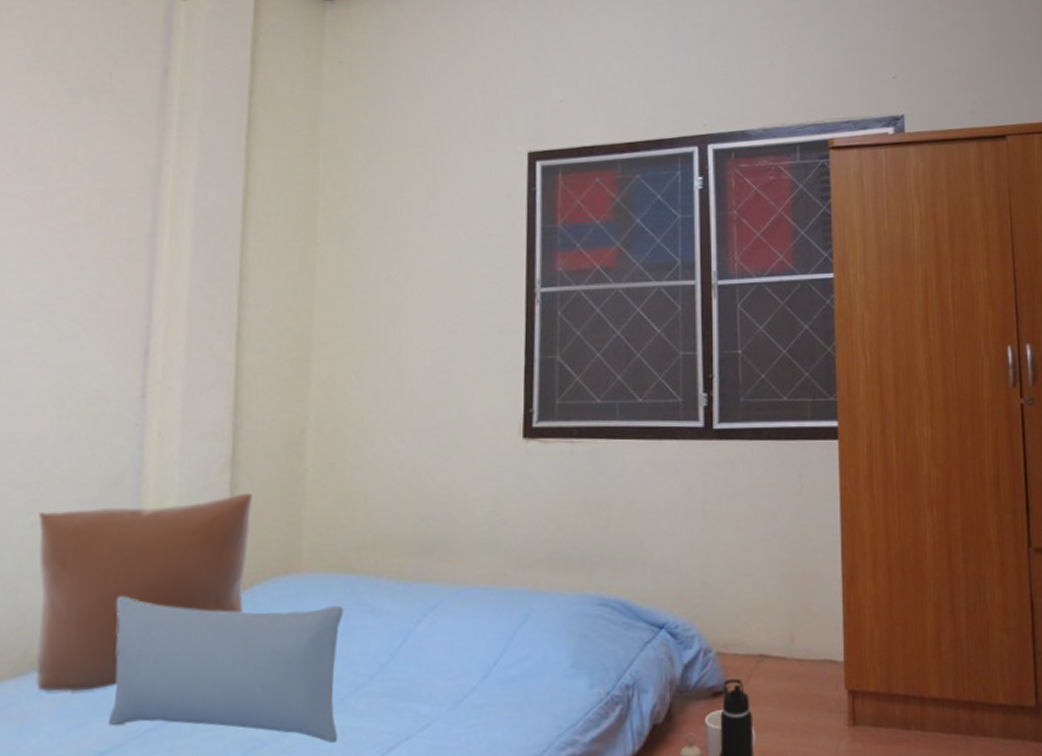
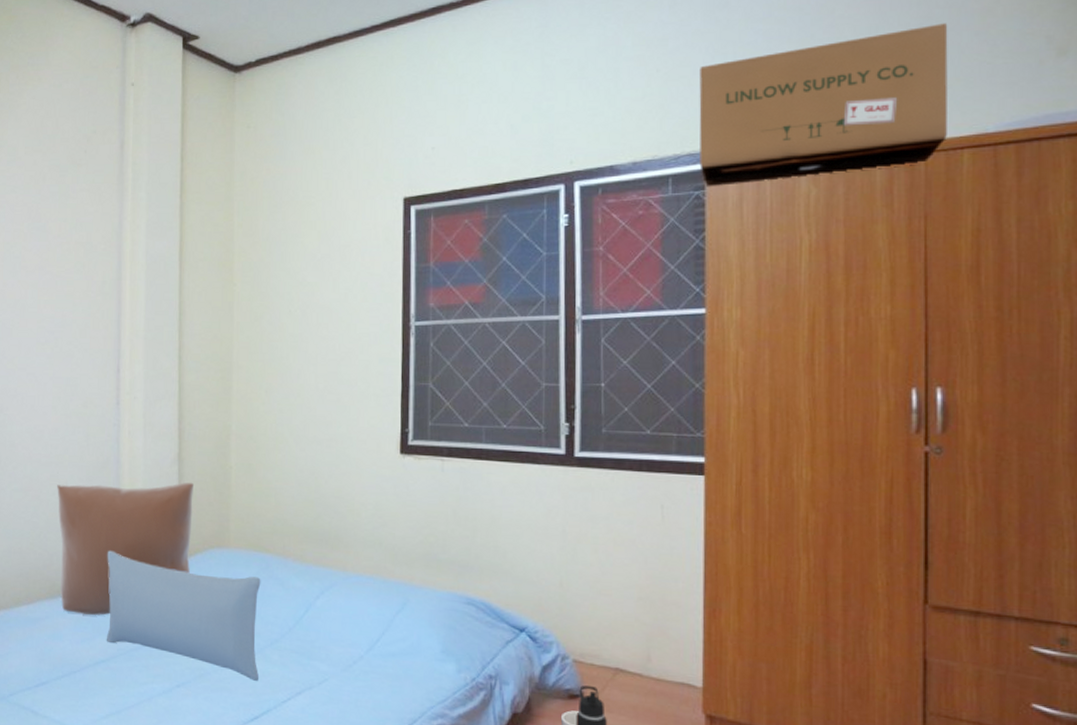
box: none [821,26,1021,157] -> present [699,23,948,187]

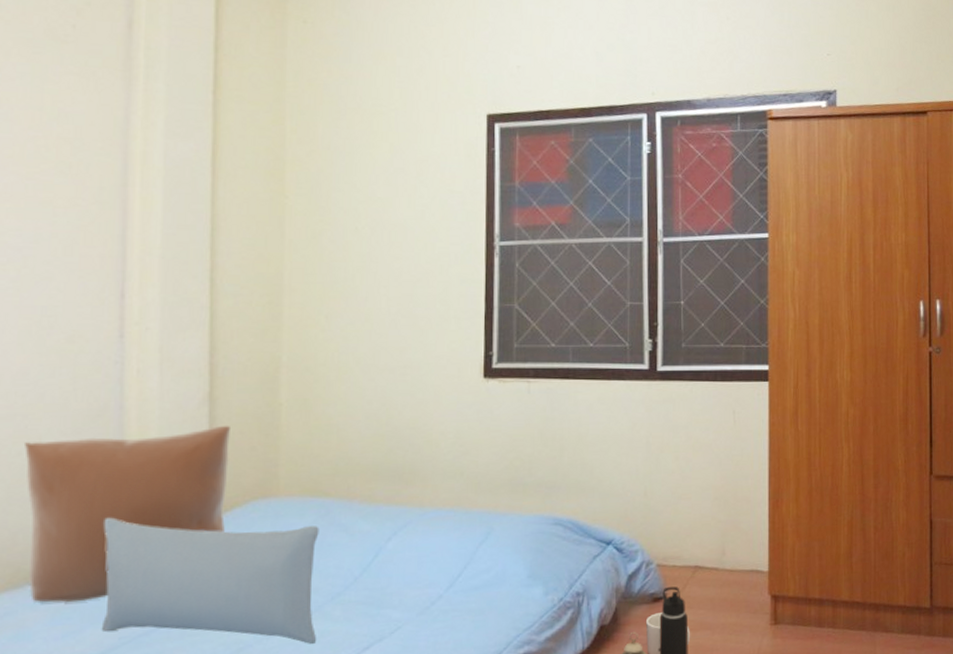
box: present [699,23,948,187] -> none [762,10,941,127]

